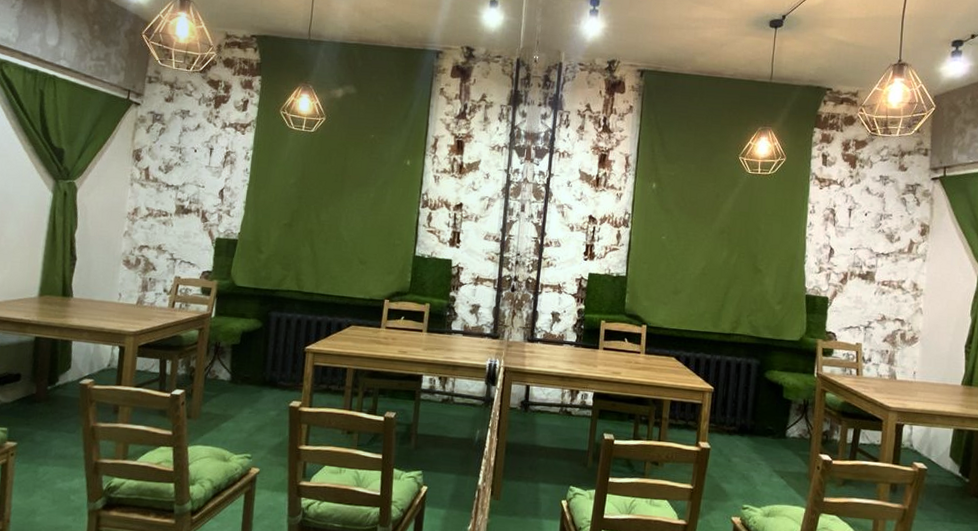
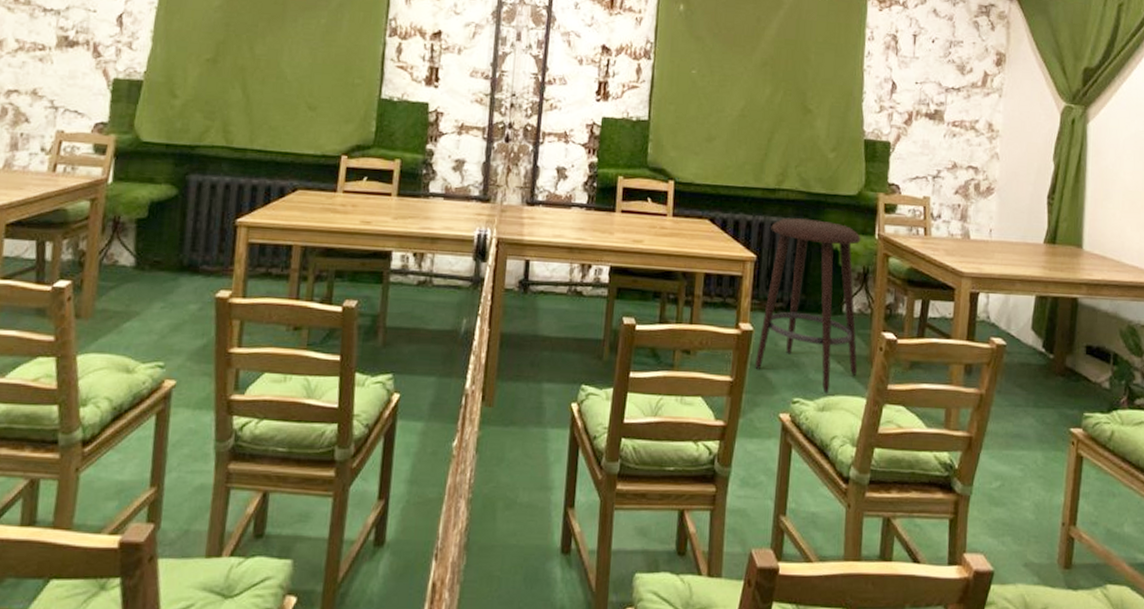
stool: none [712,357,802,503] -> present [755,218,861,394]

